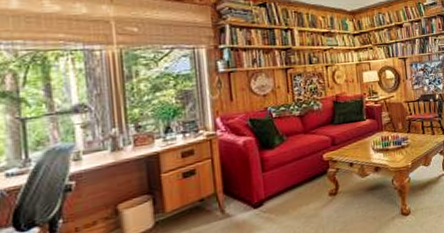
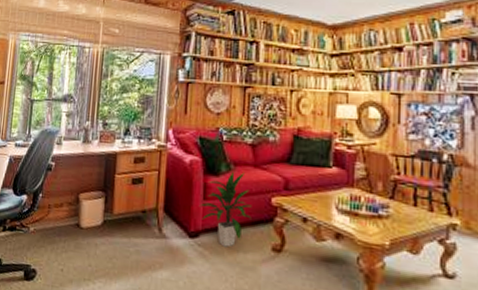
indoor plant: none [259,140,308,206] -> present [200,172,252,247]

